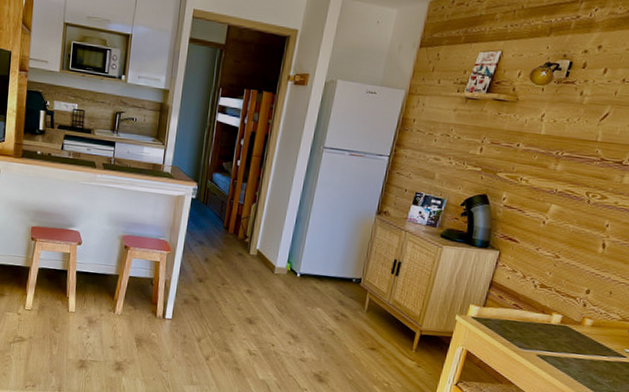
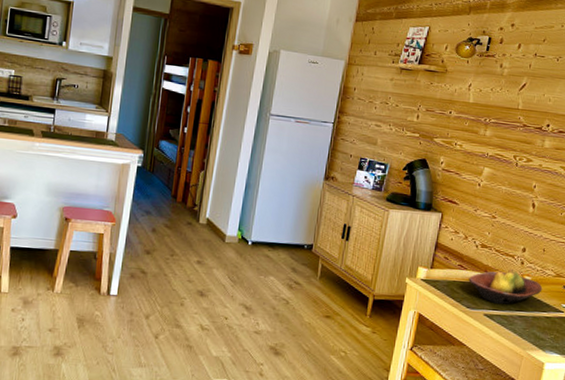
fruit bowl: none [523,310,605,346] -> present [468,268,543,304]

